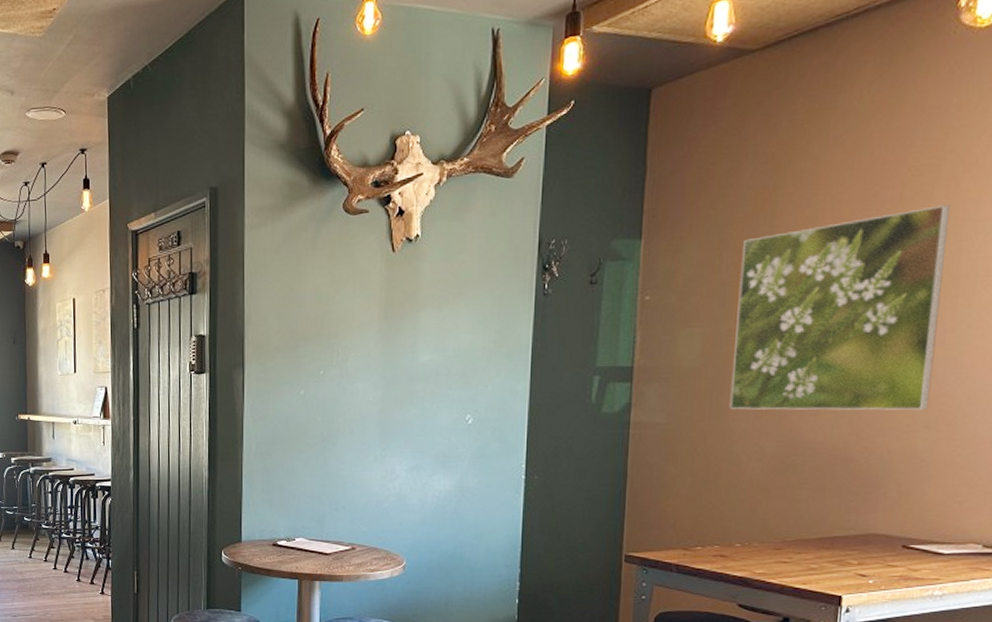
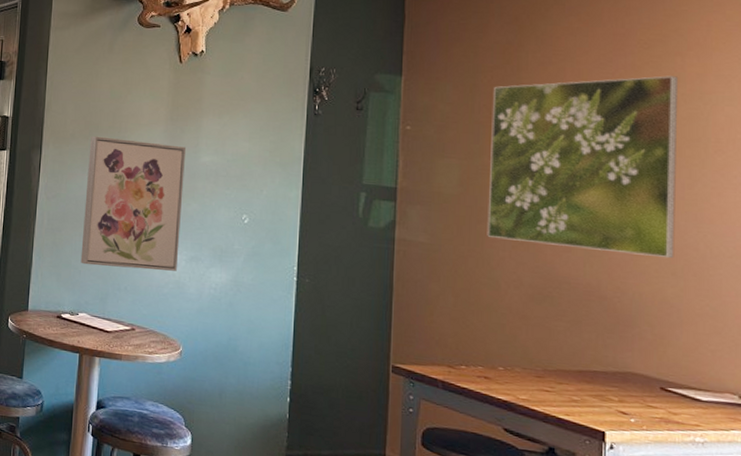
wall art: none [294,346,402,487] -> present [80,136,186,271]

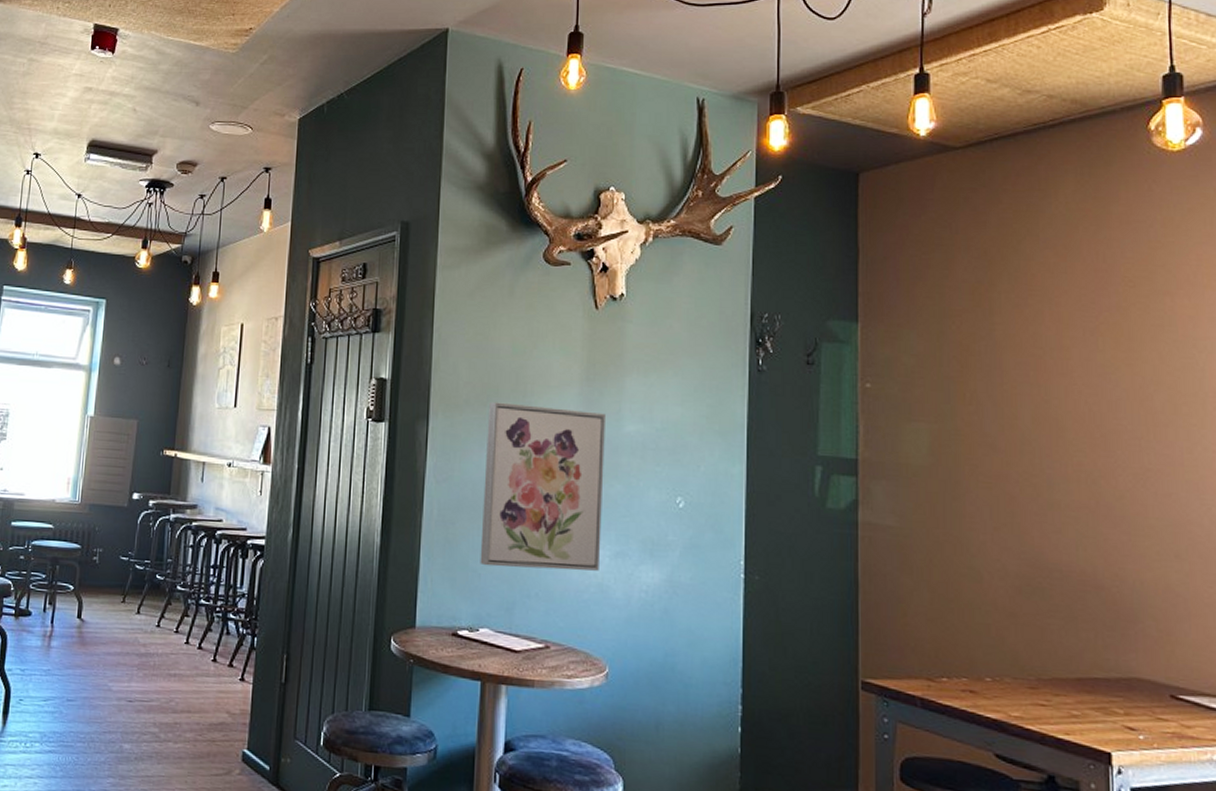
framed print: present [487,76,679,259] -> none [963,319,1177,538]

